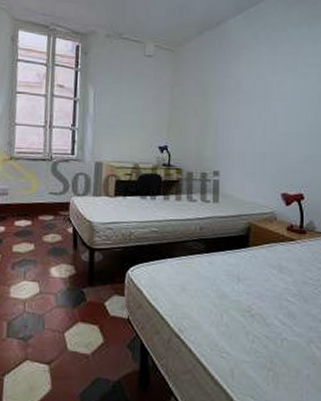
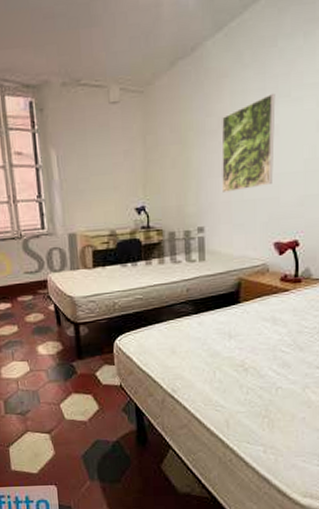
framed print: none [237,66,285,143] -> present [221,93,276,192]

